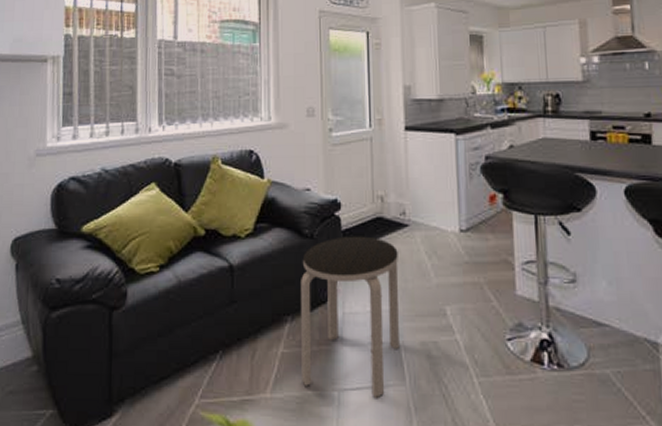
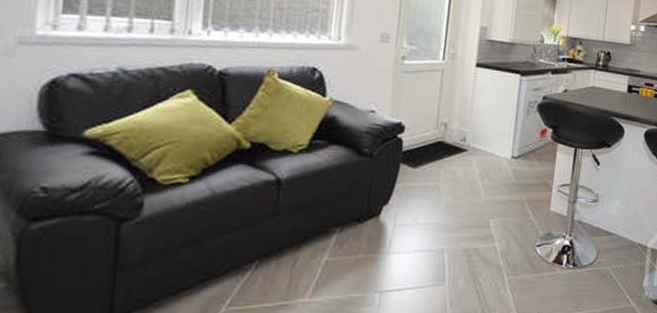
side table: present [301,236,399,398] -> none [344,157,454,297]

